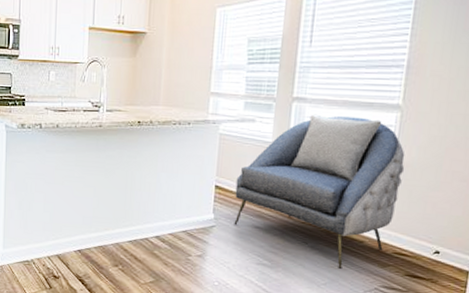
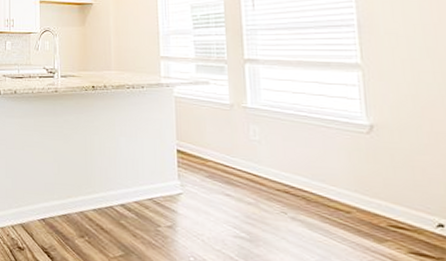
armchair: present [234,114,405,269] -> none [198,75,380,244]

